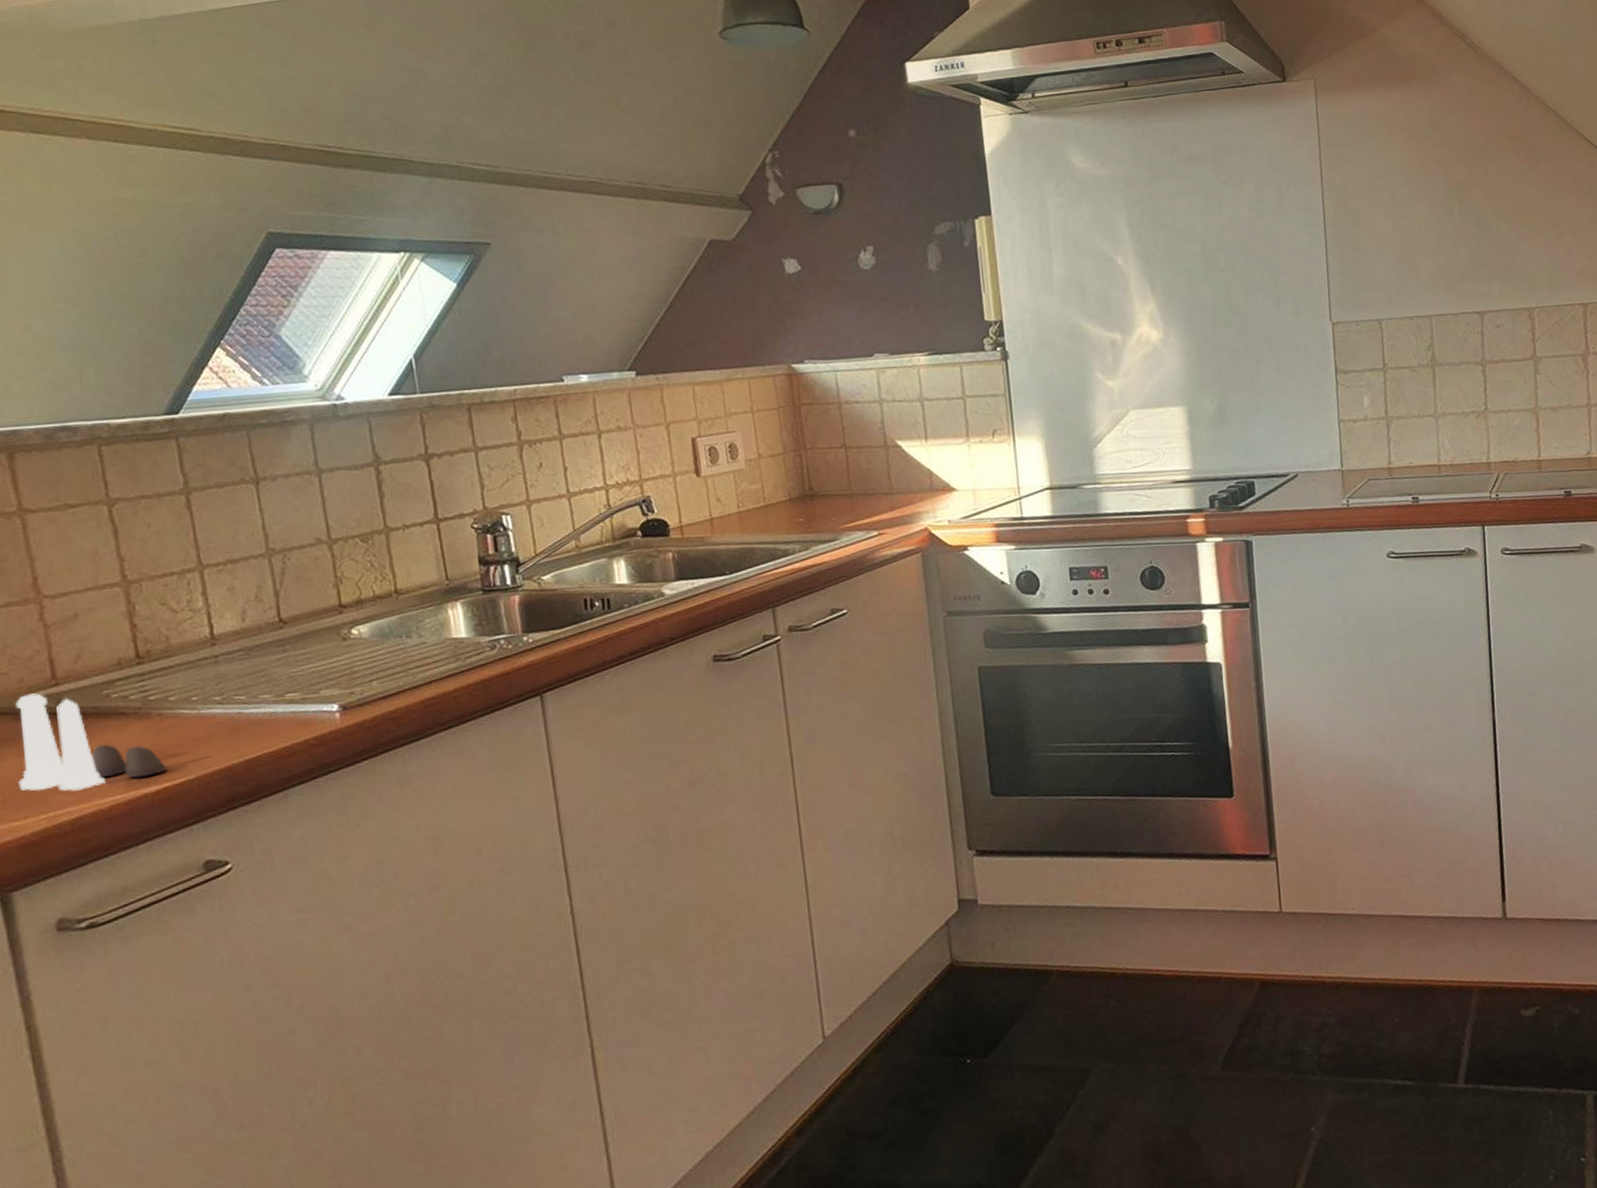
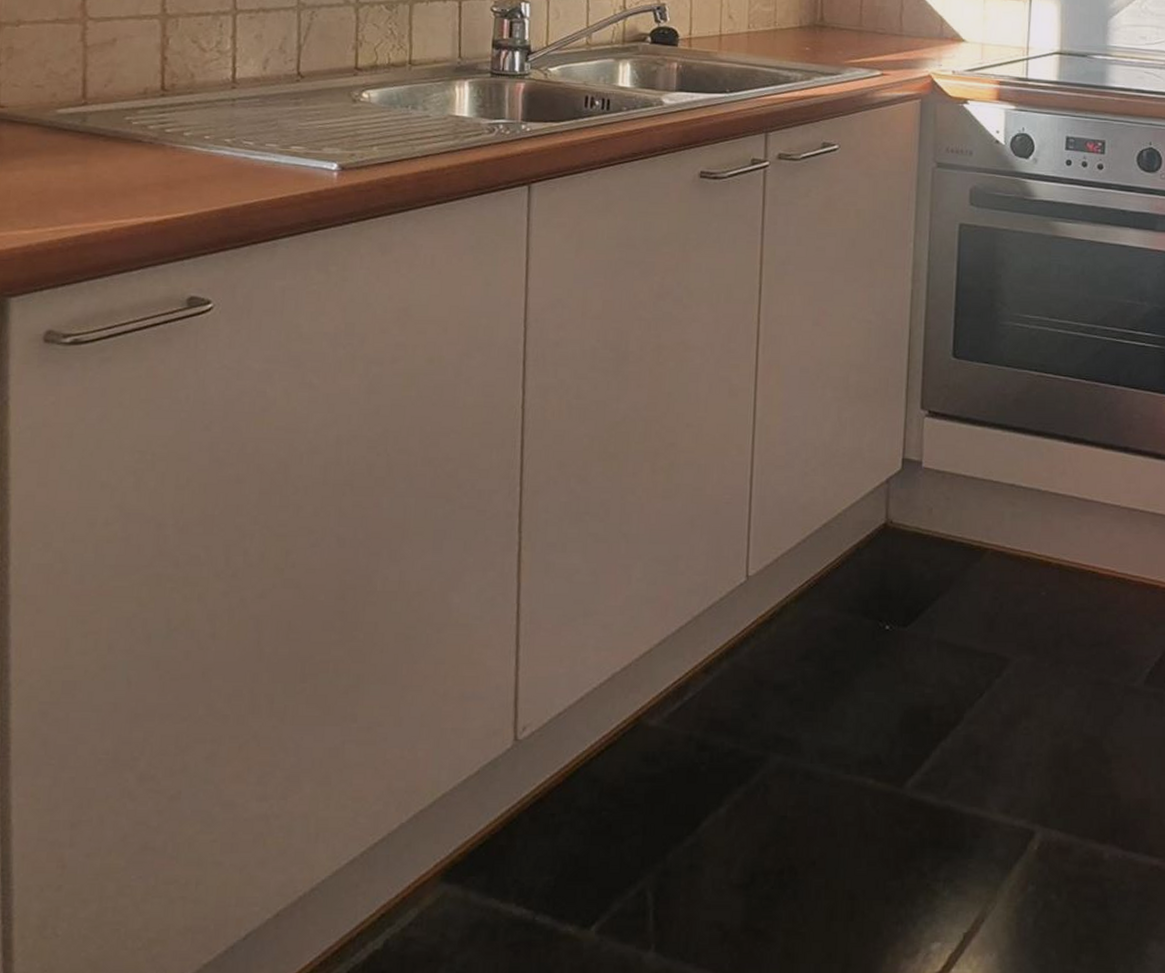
salt and pepper shaker set: present [15,693,168,792] -> none [34,109,172,209]

